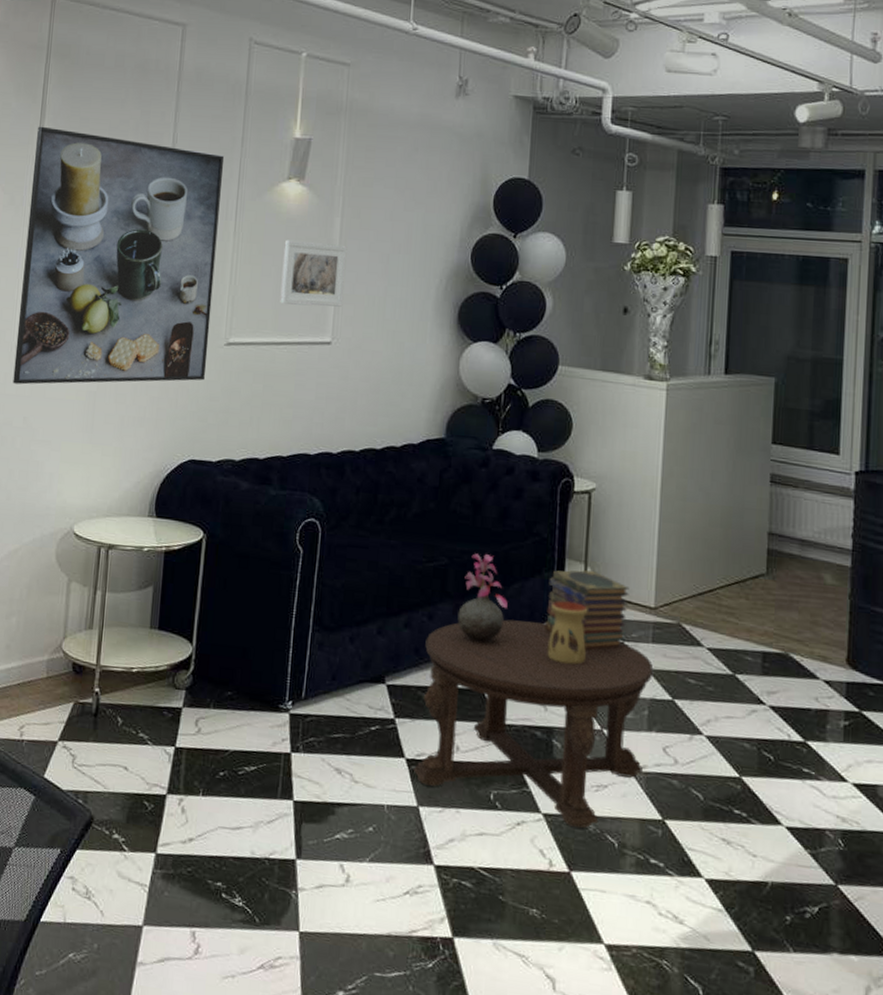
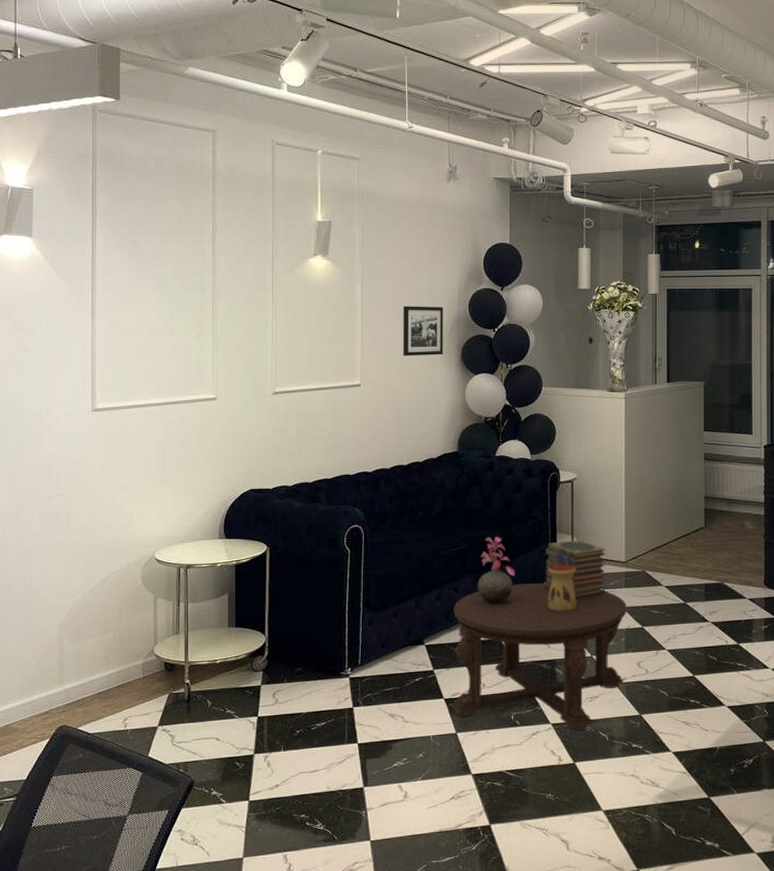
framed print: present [13,126,225,385] -> none [89,223,259,442]
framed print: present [280,239,347,307] -> none [315,305,368,358]
picture frame: none [386,248,440,314] -> present [403,306,443,357]

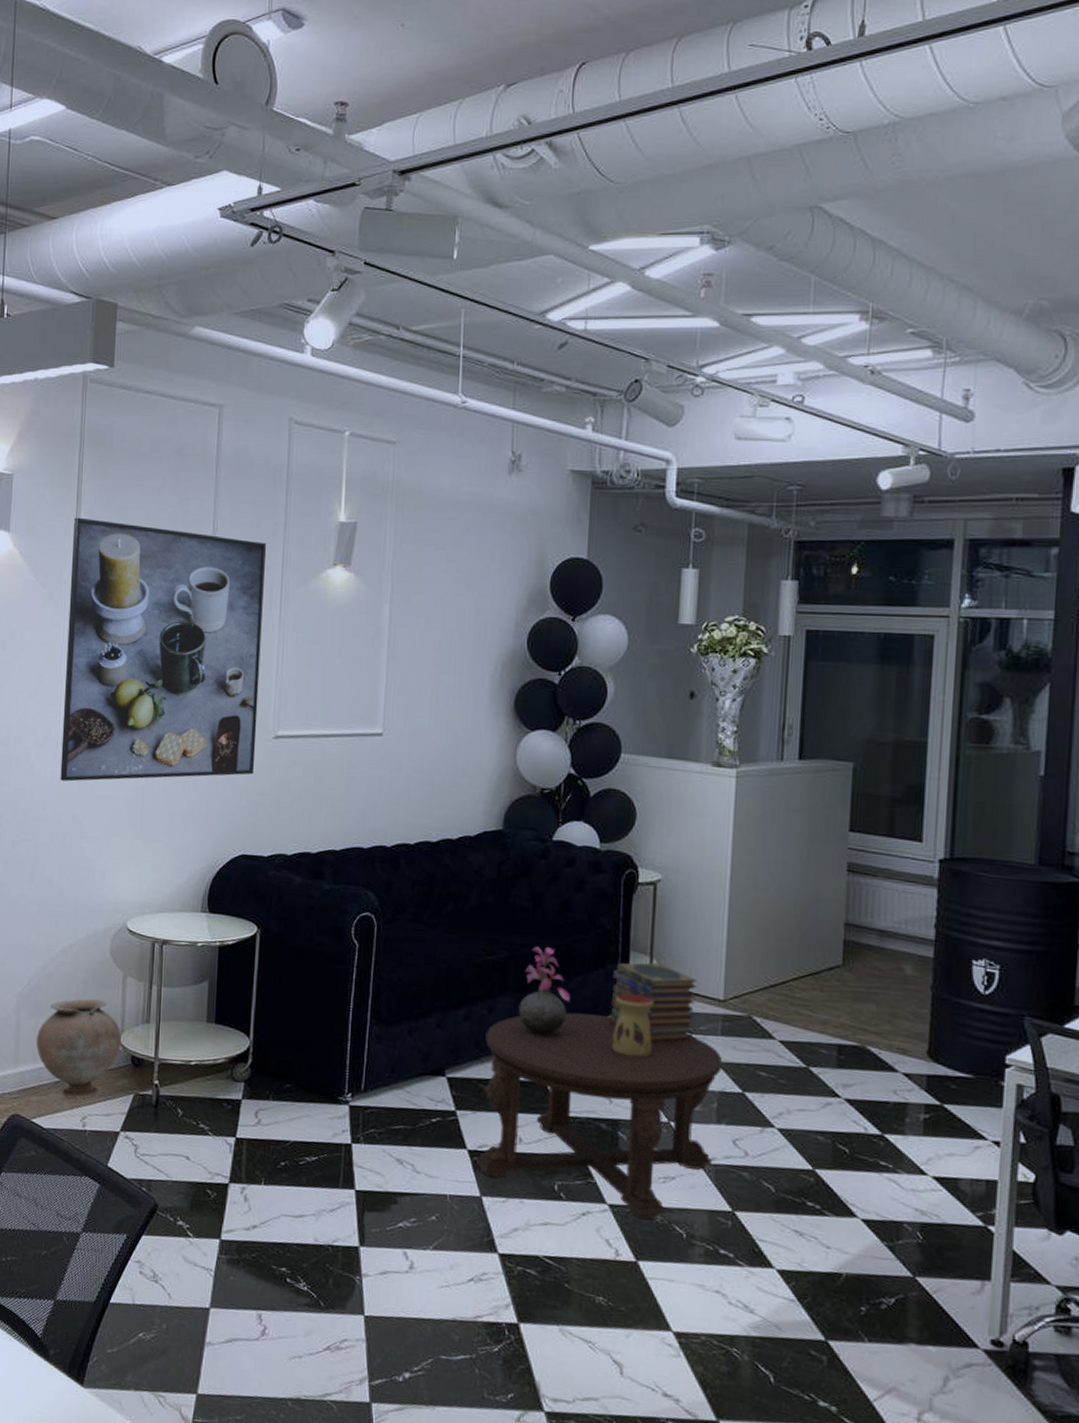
vase: none [78,620,155,705] -> present [36,998,121,1098]
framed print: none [89,223,259,442] -> present [60,517,267,782]
picture frame: present [403,306,443,357] -> none [438,635,494,703]

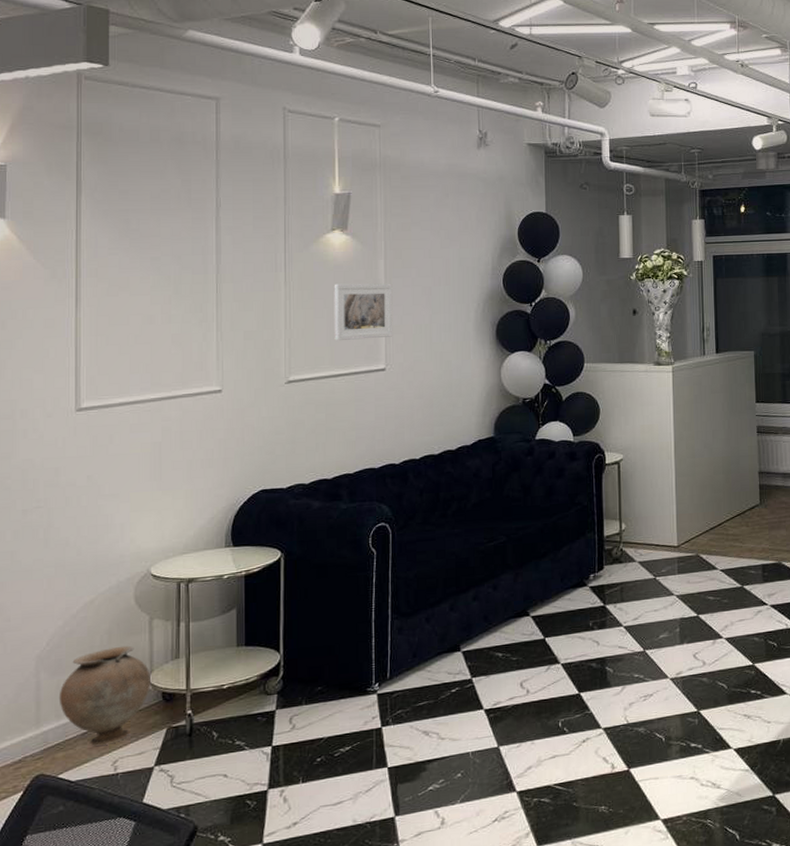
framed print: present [60,517,267,782] -> none [72,201,270,446]
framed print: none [328,628,397,697] -> present [334,283,393,341]
coffee table: present [476,1012,723,1220] -> none [492,574,681,734]
vase: present [518,946,570,1036] -> none [518,527,559,601]
book stack: present [608,962,697,1043] -> none [591,525,658,590]
oil burner: present [611,993,654,1057] -> none [595,553,626,604]

